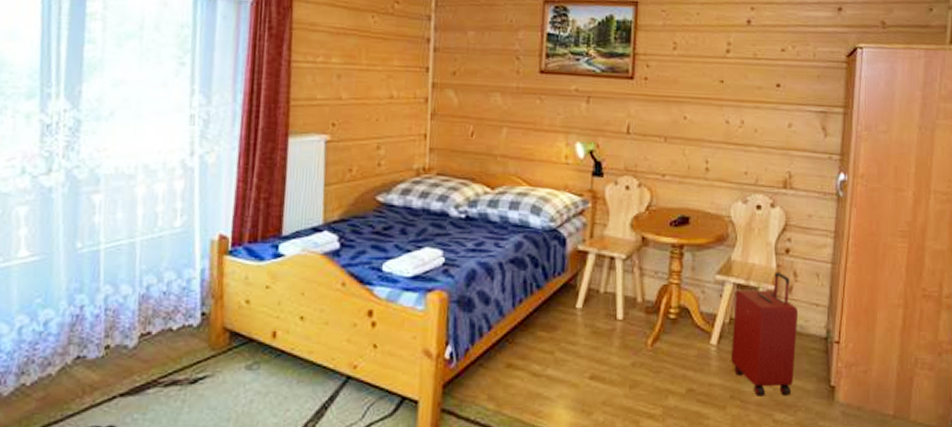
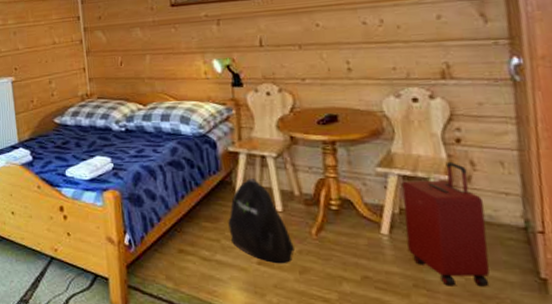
backpack: none [565,282,628,377] -> present [228,178,295,263]

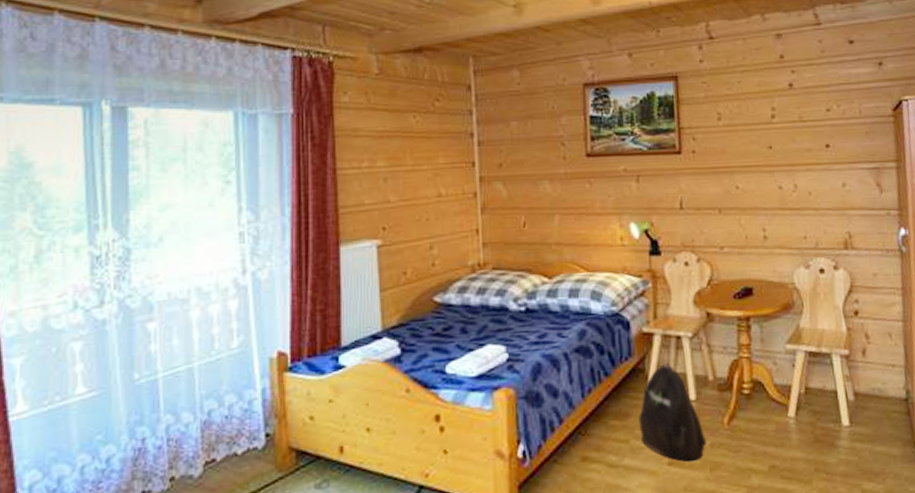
suitcase: present [401,161,490,287] -> none [808,335,878,467]

